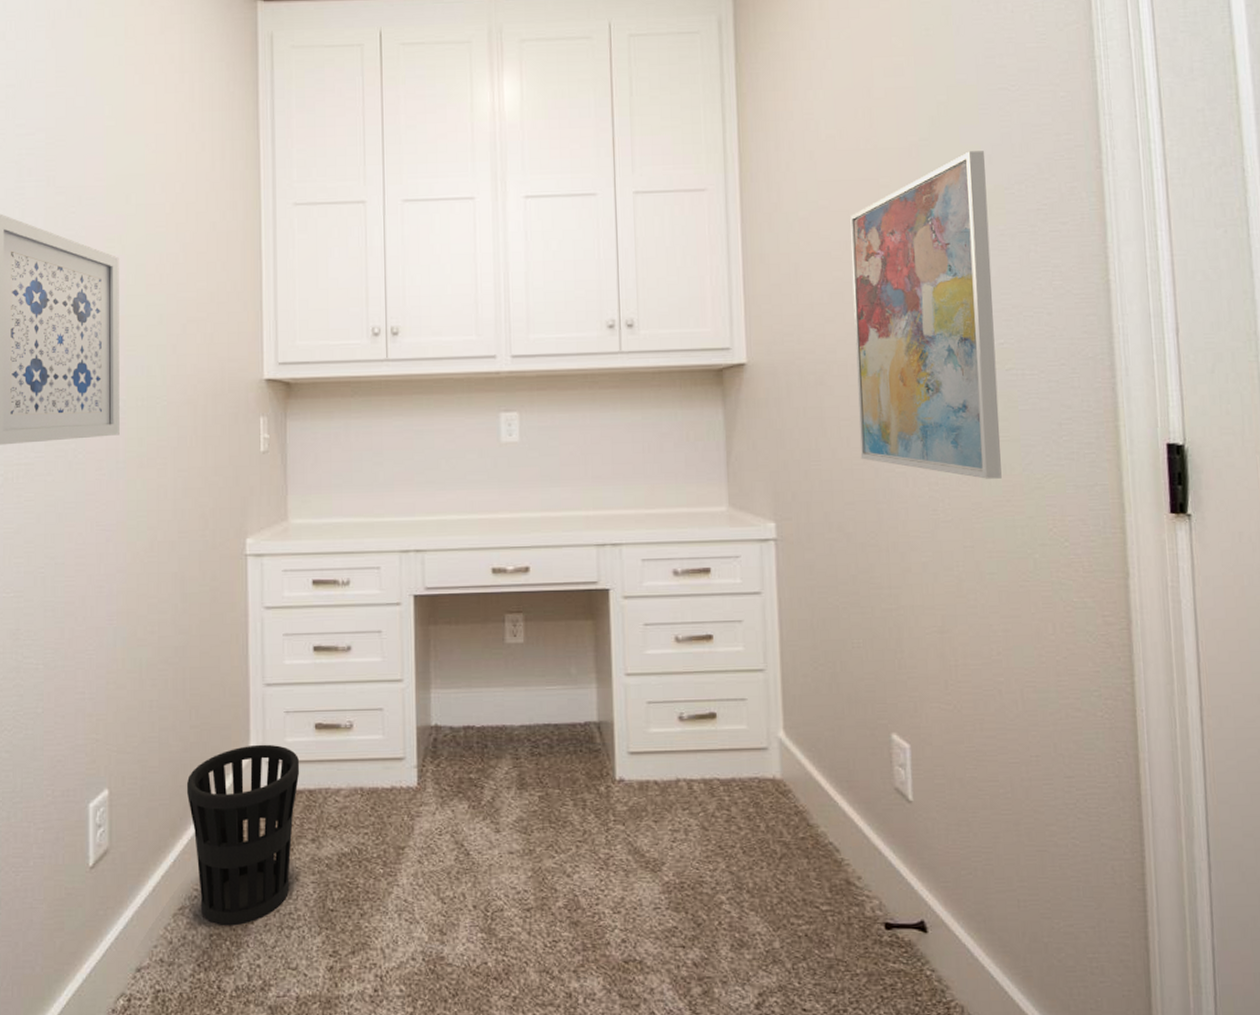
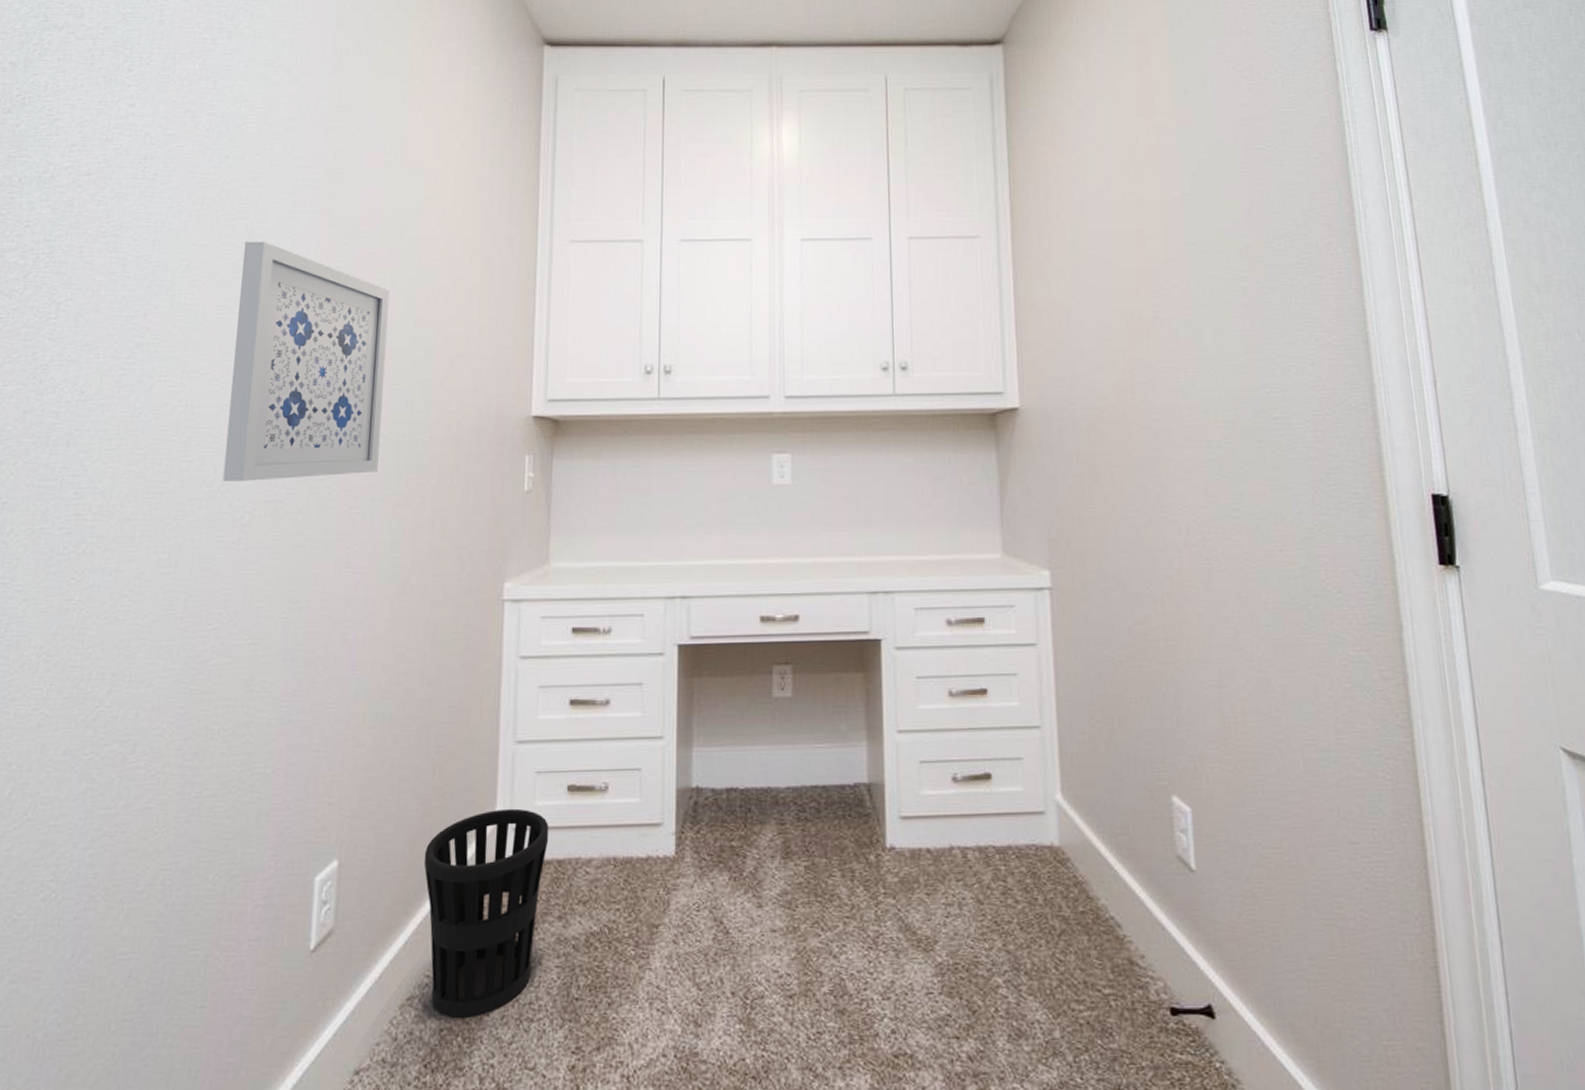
wall art: present [850,151,1002,479] -> none [1118,206,1273,528]

